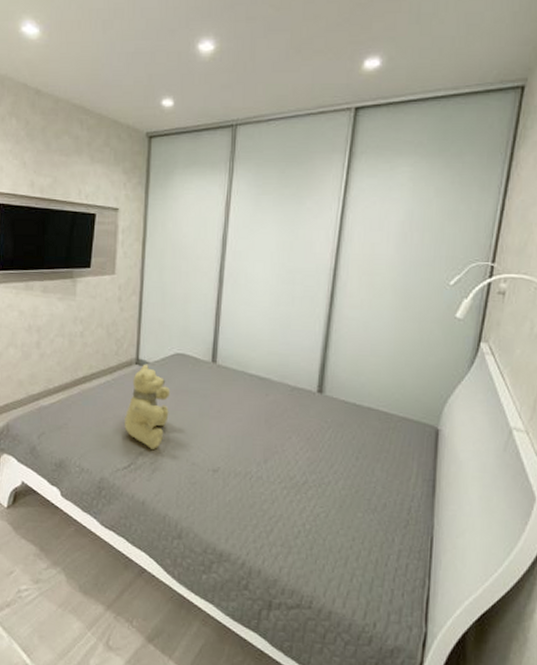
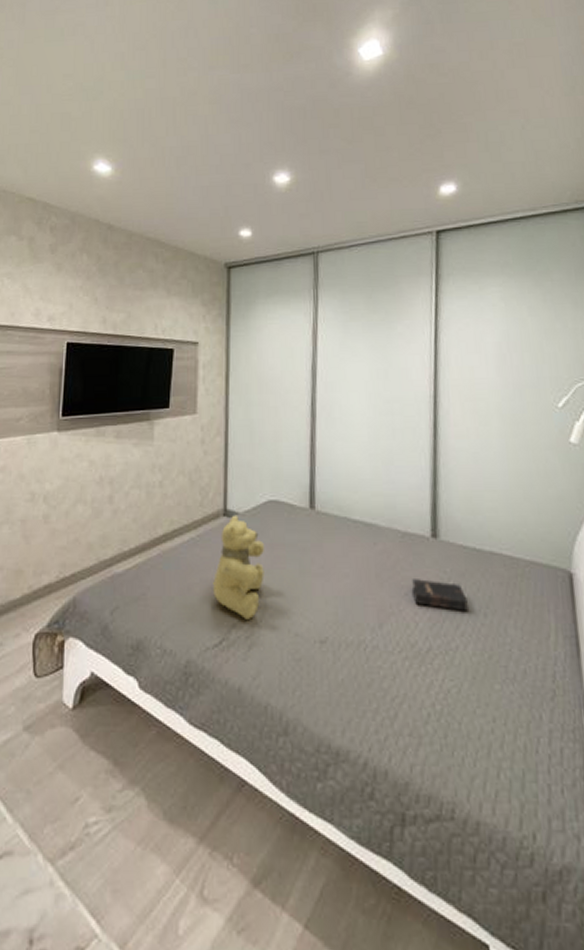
hardback book: none [295,426,343,454] -> present [411,579,468,611]

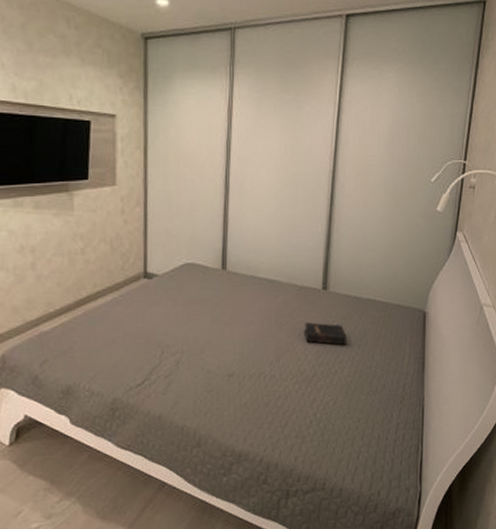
teddy bear: present [213,515,265,619] -> none [135,276,181,363]

